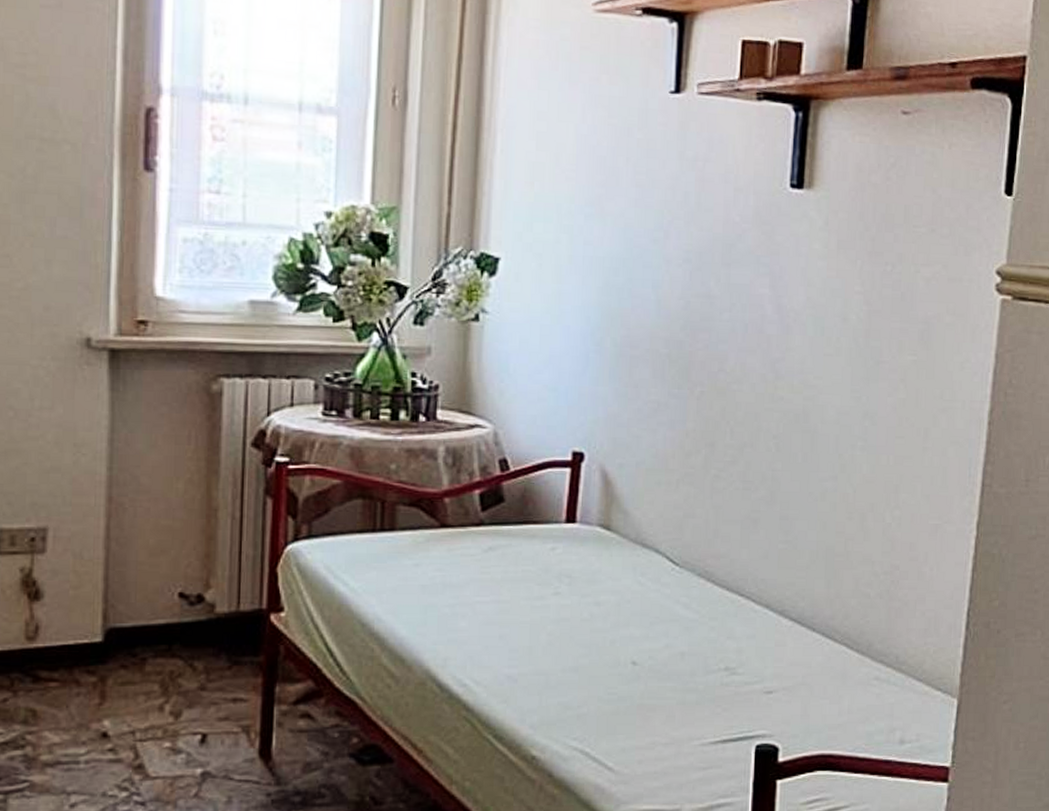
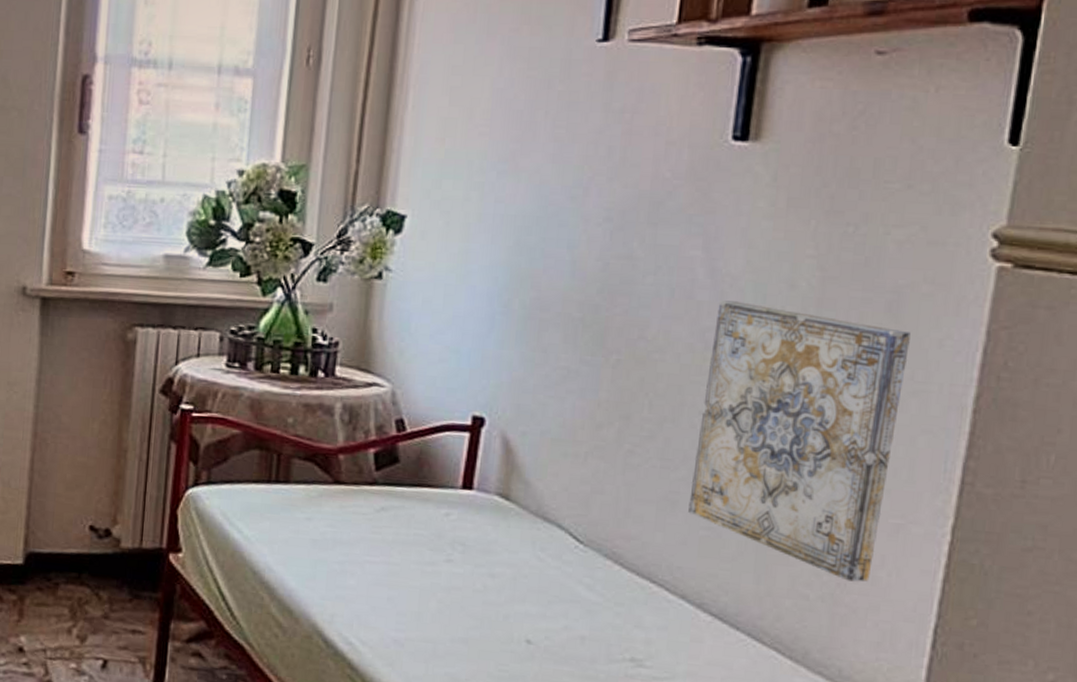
wall art: none [768,334,939,578] -> present [688,300,911,582]

